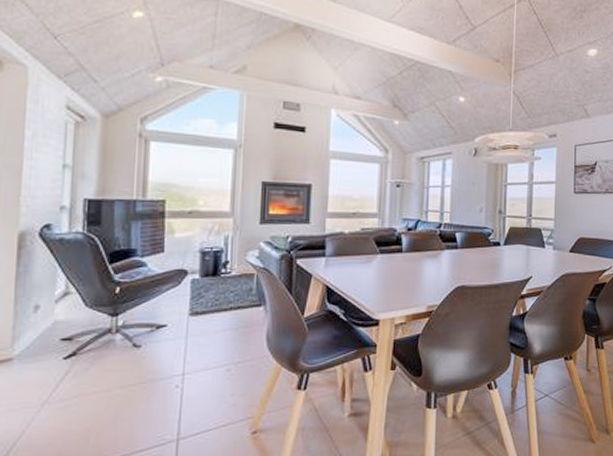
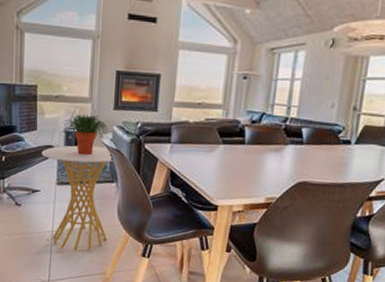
side table: none [169,267,262,396] -> present [41,145,115,252]
potted plant: none [197,231,253,277] -> present [62,114,108,156]

